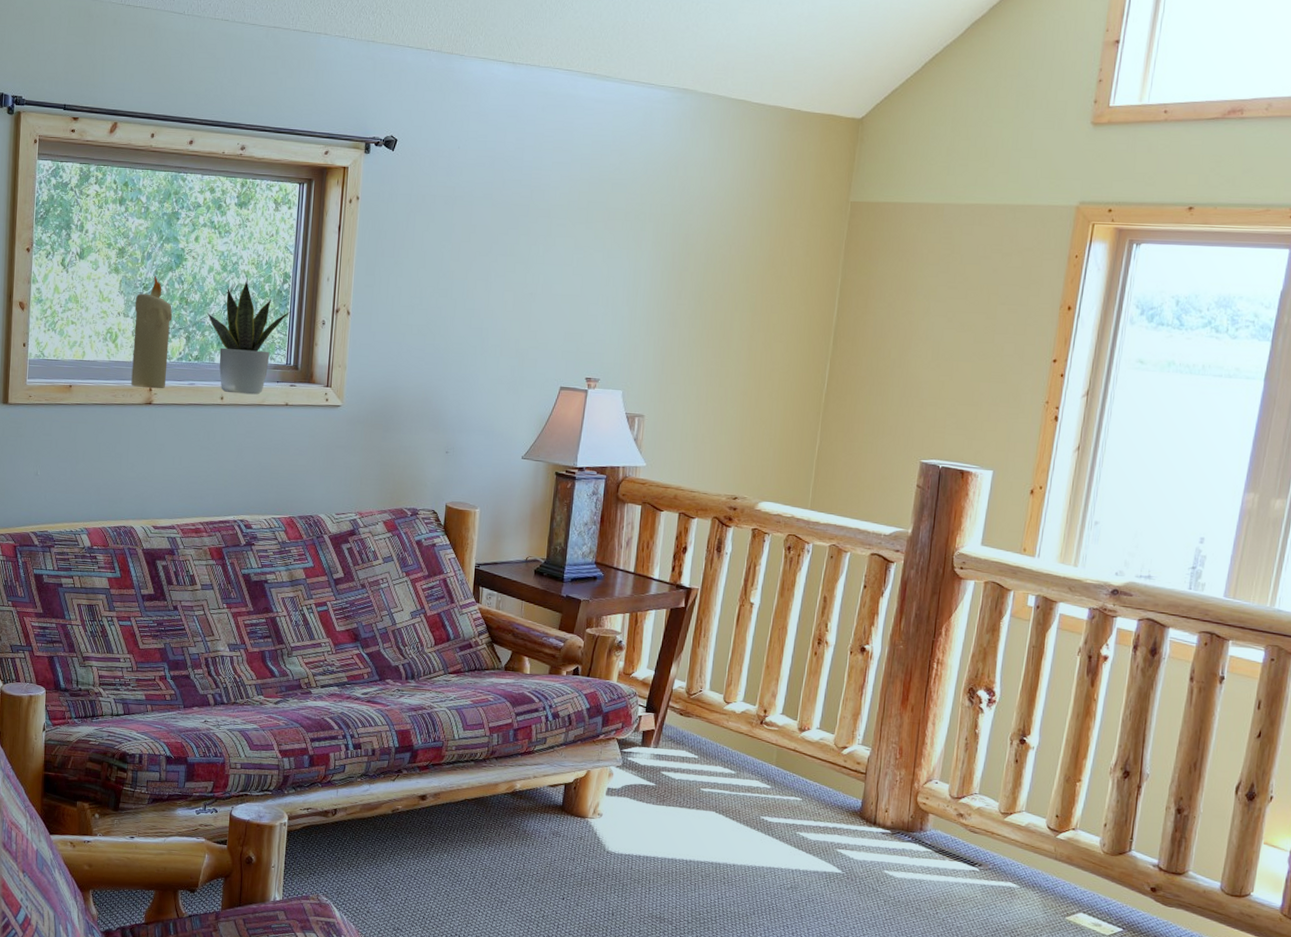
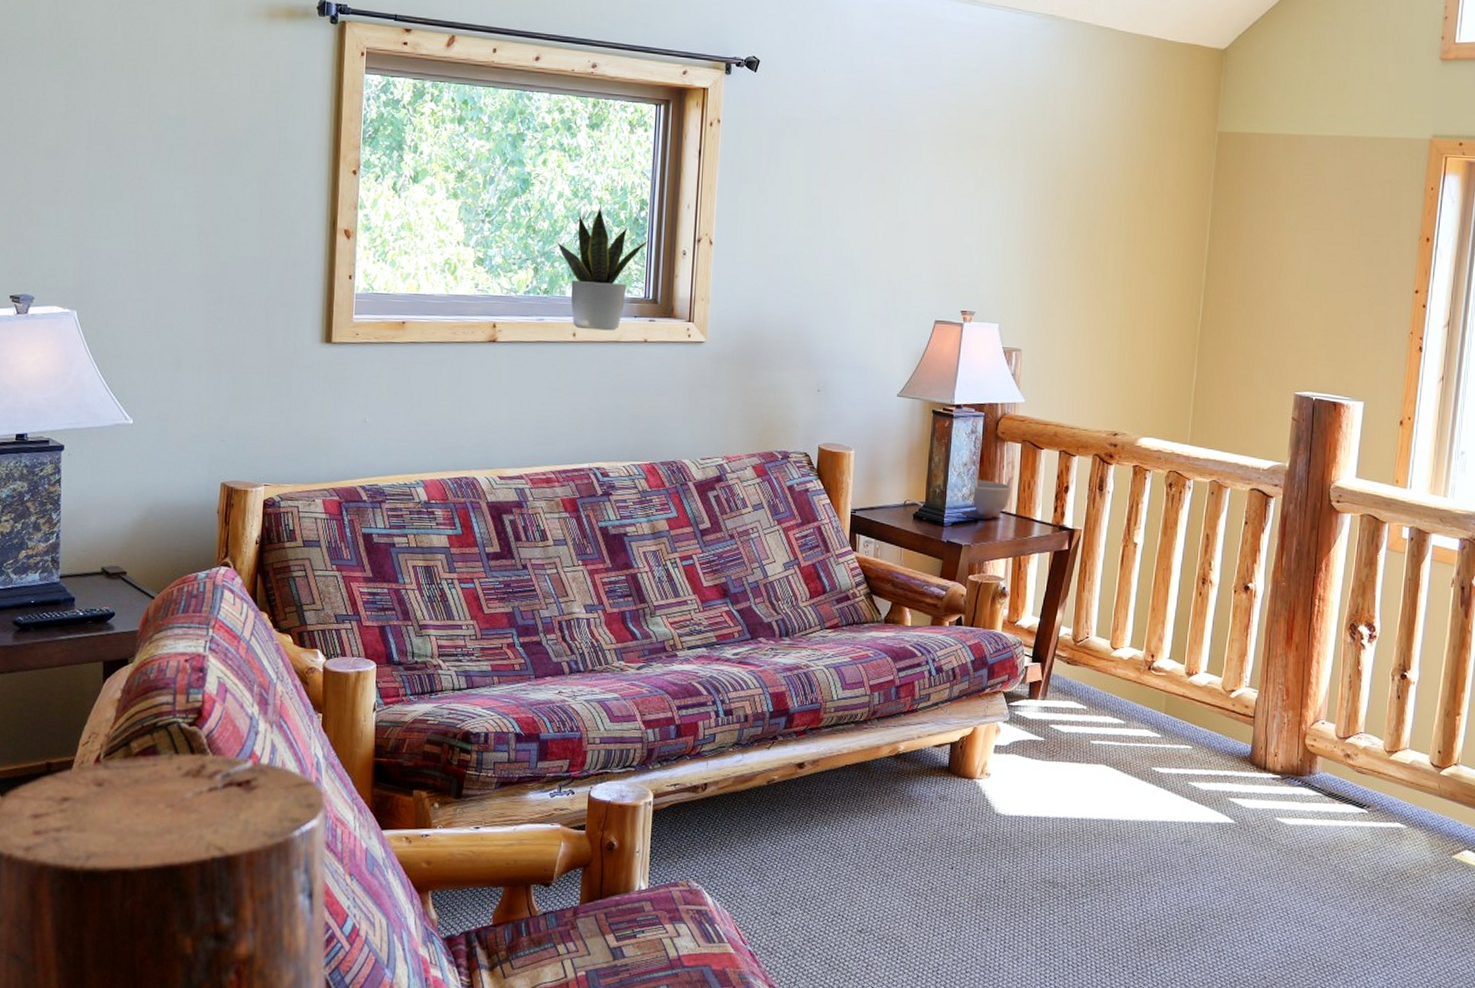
candle: present [131,276,173,389] -> none [472,202,519,326]
bowl: none [578,539,631,577] -> present [958,480,1012,520]

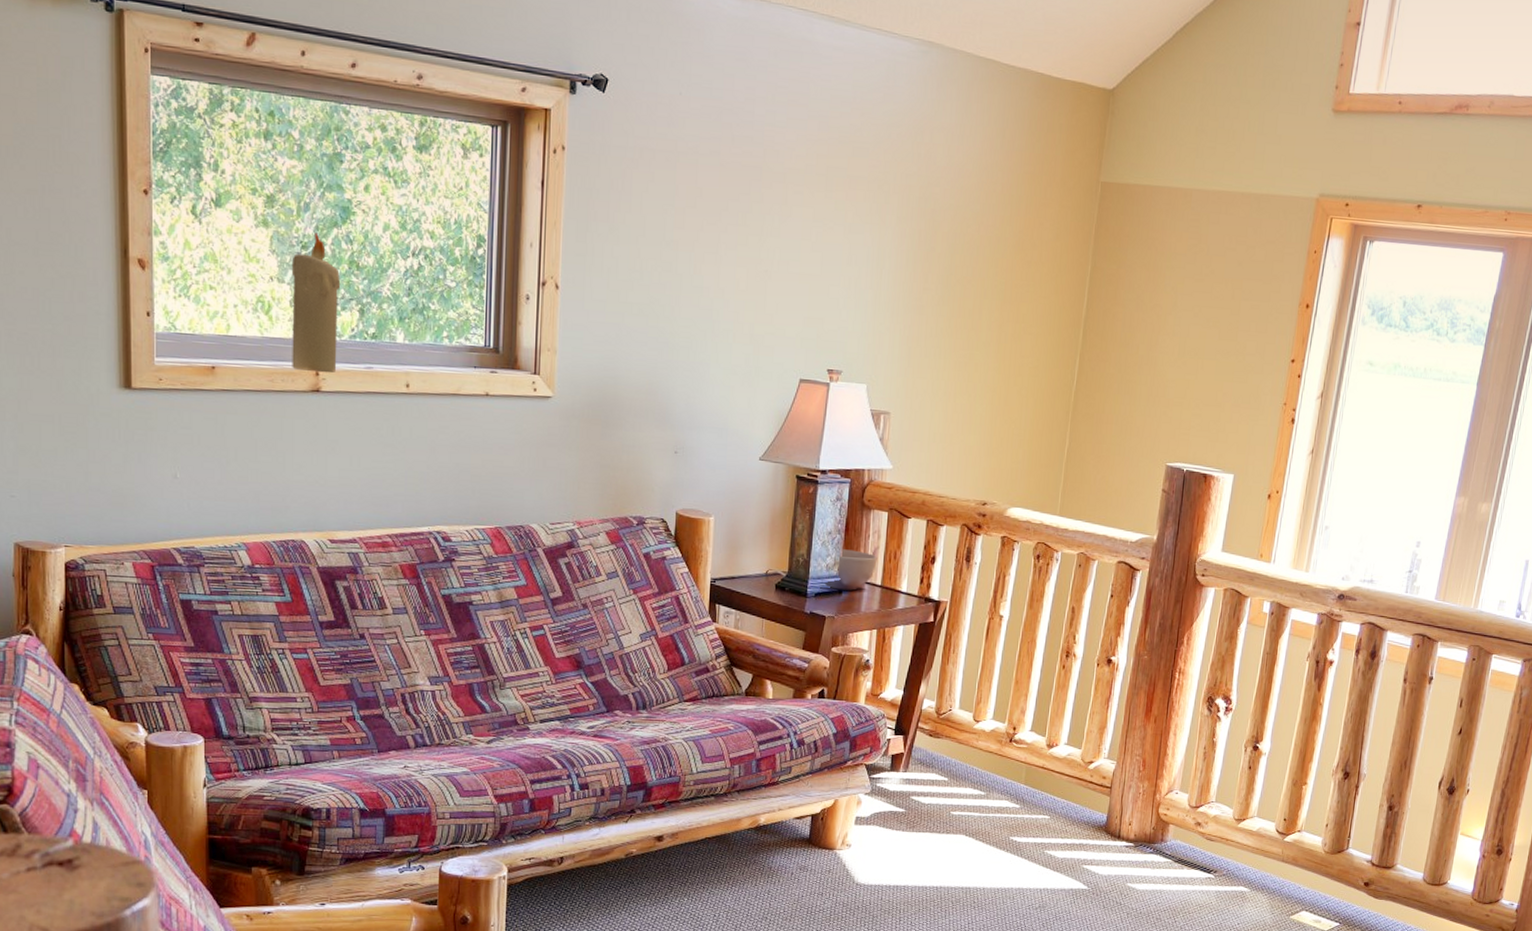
candle: none [472,202,519,326] -> present [291,232,341,374]
potted plant: present [556,205,650,331] -> none [383,240,489,383]

